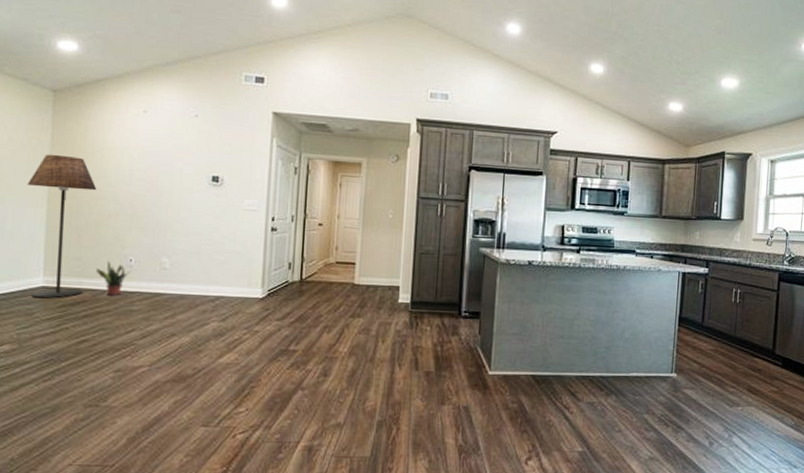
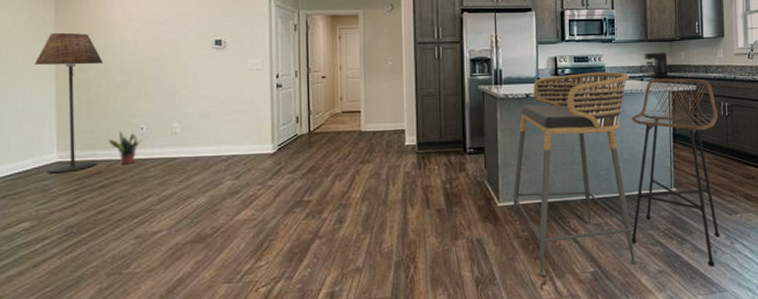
bar stool: none [502,244,638,451] -> present [512,71,636,276]
bar stool: none [624,257,728,459] -> present [631,78,721,267]
coffee maker: none [650,229,681,257] -> present [639,52,668,78]

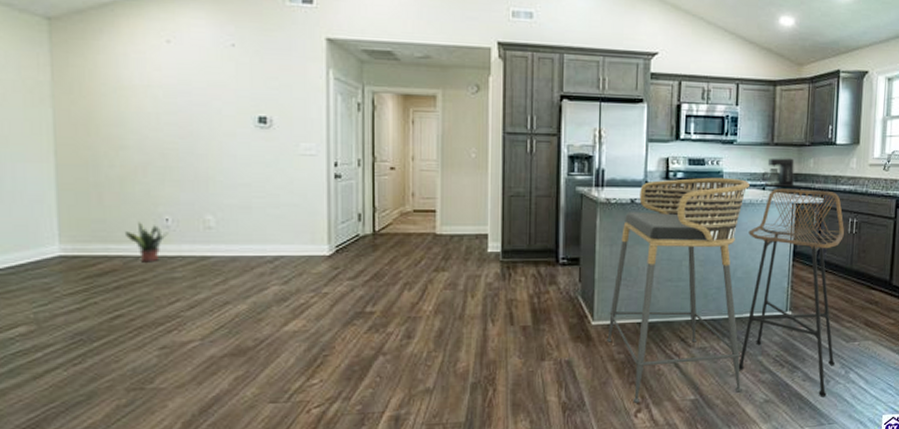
floor lamp: present [35,32,104,174] -> none [26,96,117,270]

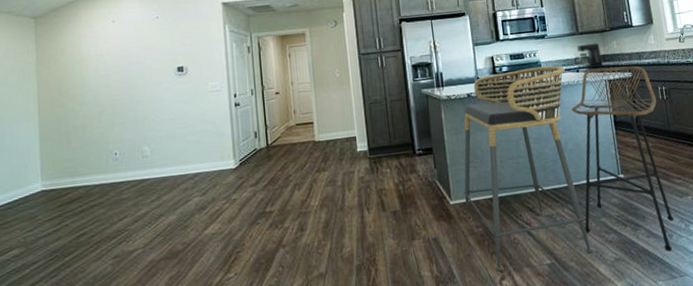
potted plant: present [126,222,168,263] -> none [87,158,117,189]

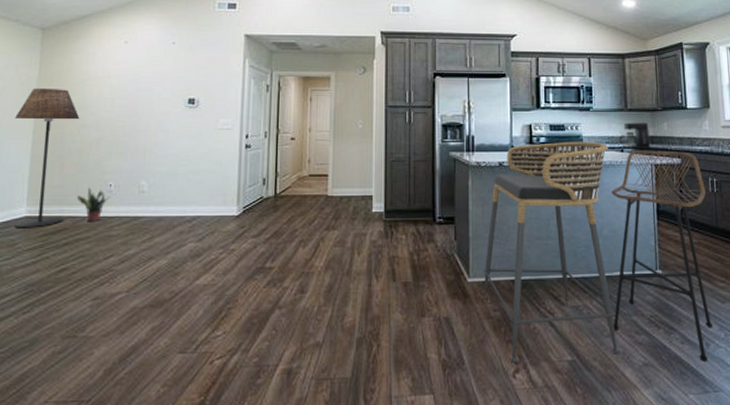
floor lamp: none [20,70,80,202] -> present [14,87,80,229]
potted plant: none [87,158,117,189] -> present [77,187,111,222]

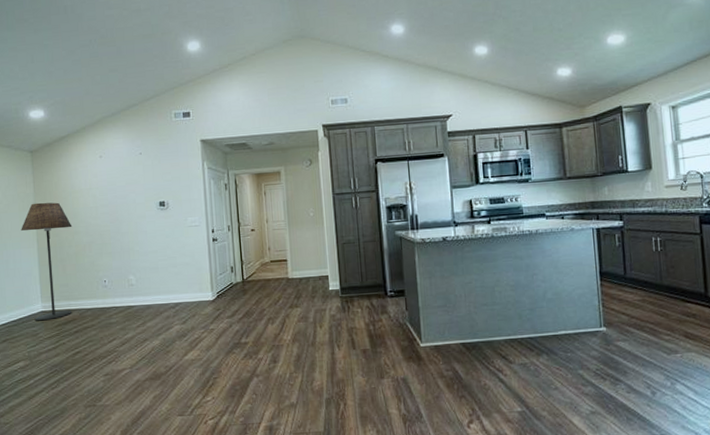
potted plant: present [77,187,111,222] -> none [80,284,106,313]
bar stool: present [483,141,619,363] -> none [435,211,567,415]
bar stool: present [611,150,714,362] -> none [553,214,660,409]
coffee maker: present [619,122,650,149] -> none [559,188,591,216]

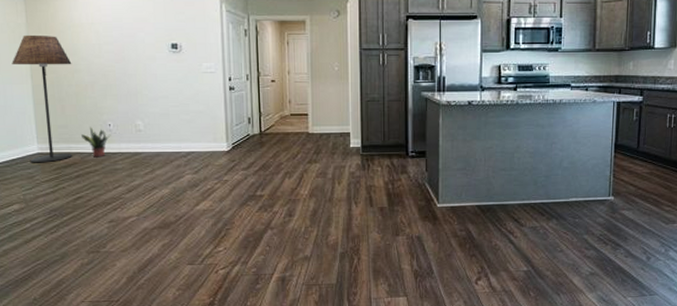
potted plant: none [80,284,106,313] -> present [81,127,111,157]

